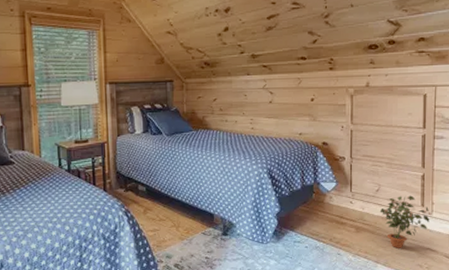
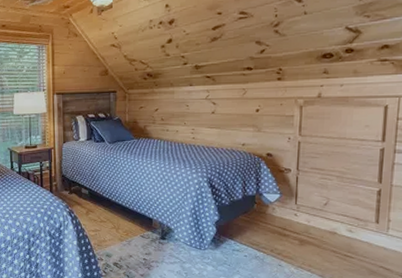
potted plant: present [379,195,431,249] -> none [327,211,387,264]

